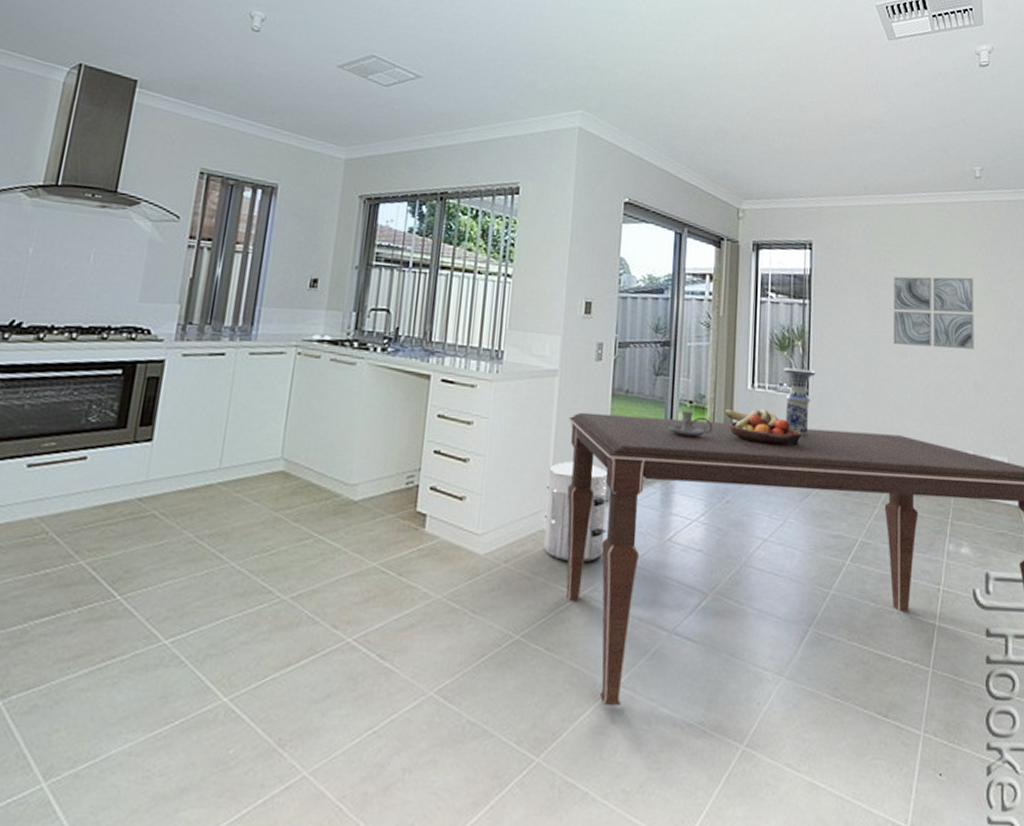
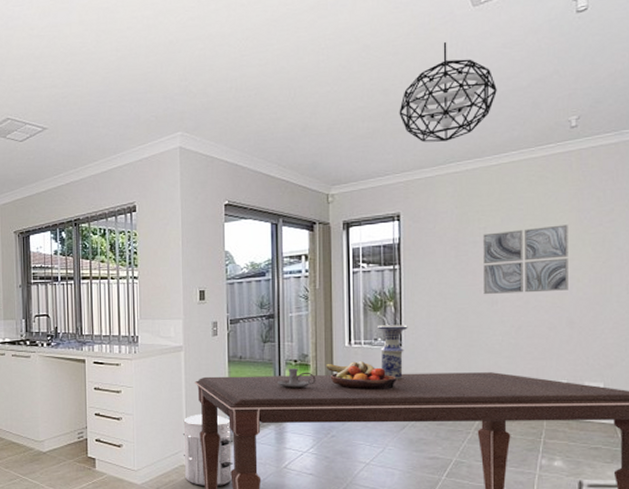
pendant light: none [815,68,909,171] -> present [399,41,497,142]

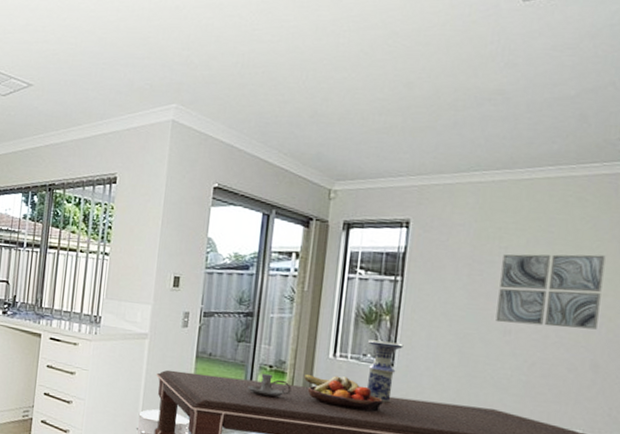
pendant light: present [399,41,497,142] -> none [422,36,540,147]

